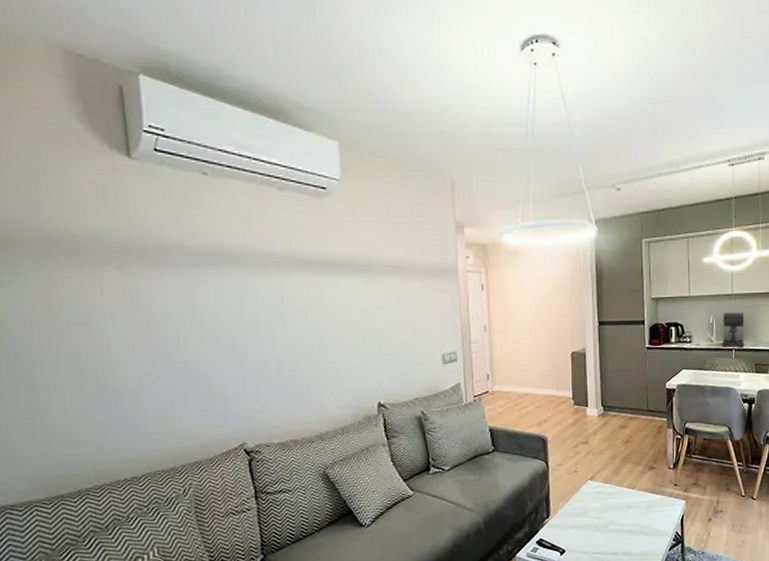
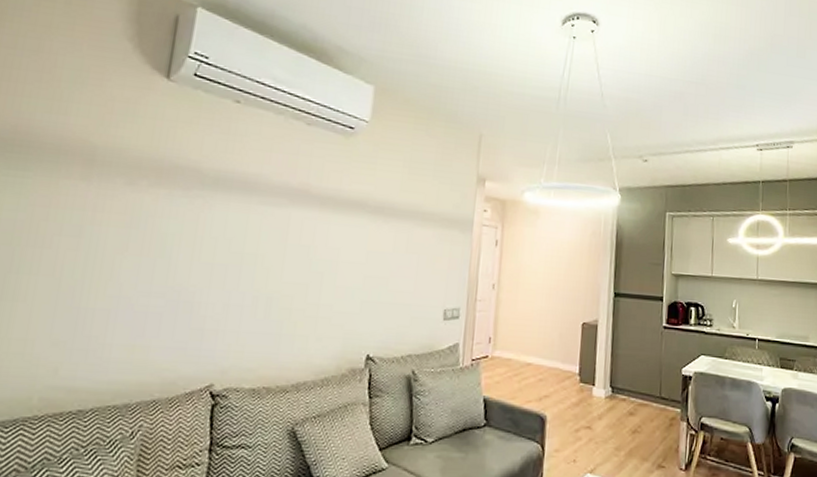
coffee maker: present [723,312,745,348] -> none [745,298,770,339]

